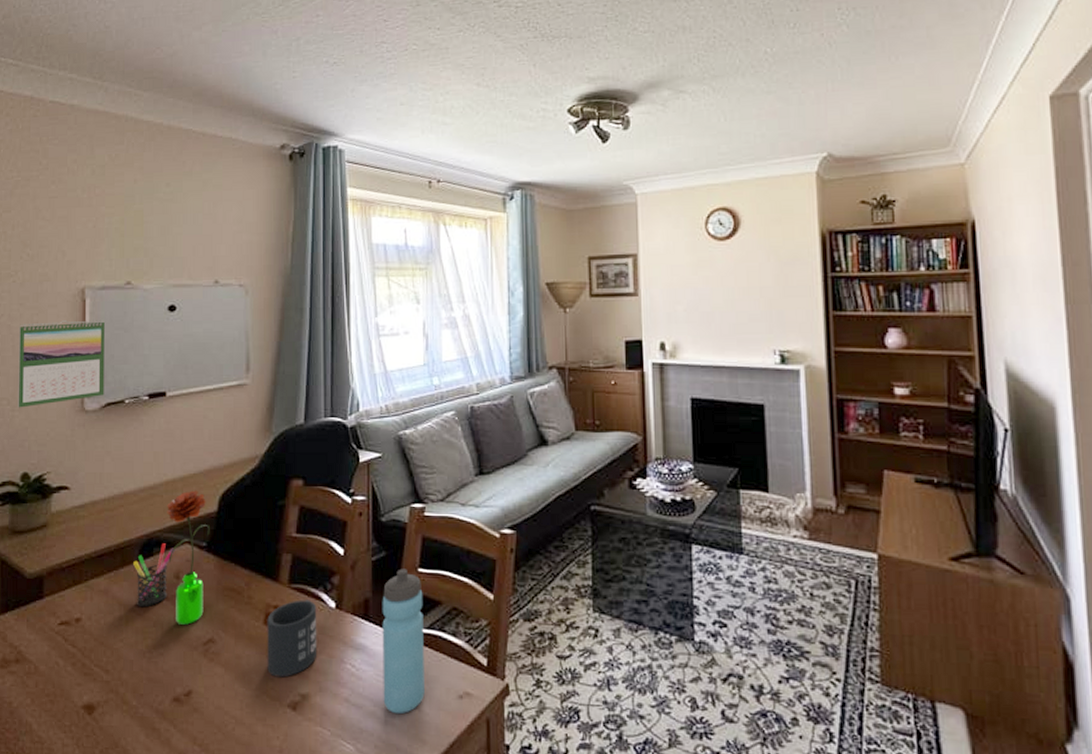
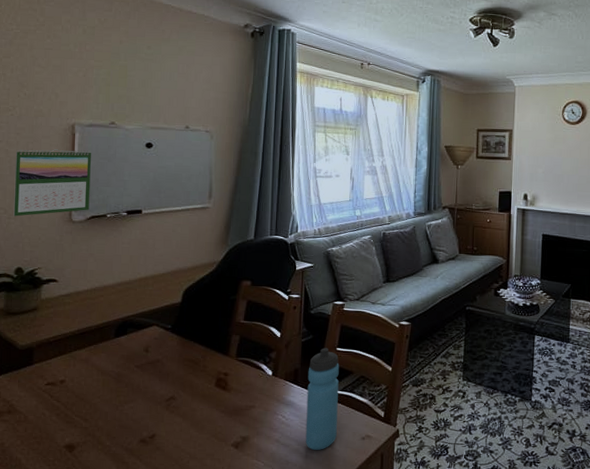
pen holder: present [133,543,174,608] -> none [110,325,145,373]
flower: present [167,490,210,625] -> none [139,286,175,386]
mug: present [267,599,318,678] -> none [217,369,258,425]

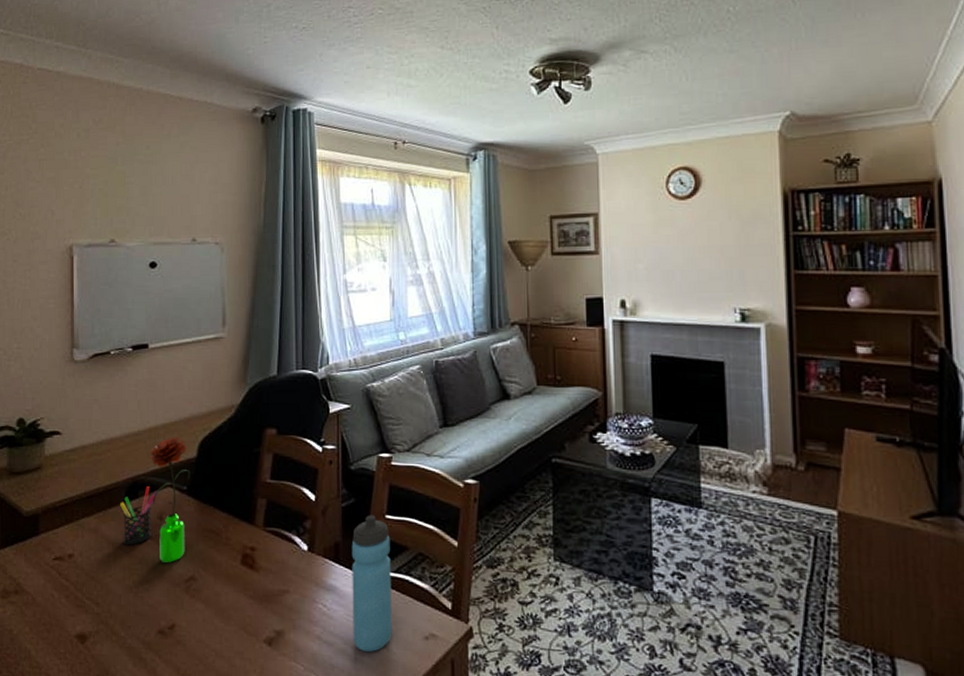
calendar: present [13,149,91,217] -> none [13,276,92,358]
pen holder: none [110,325,145,373] -> present [120,486,158,546]
flower: none [139,286,175,386] -> present [150,437,190,563]

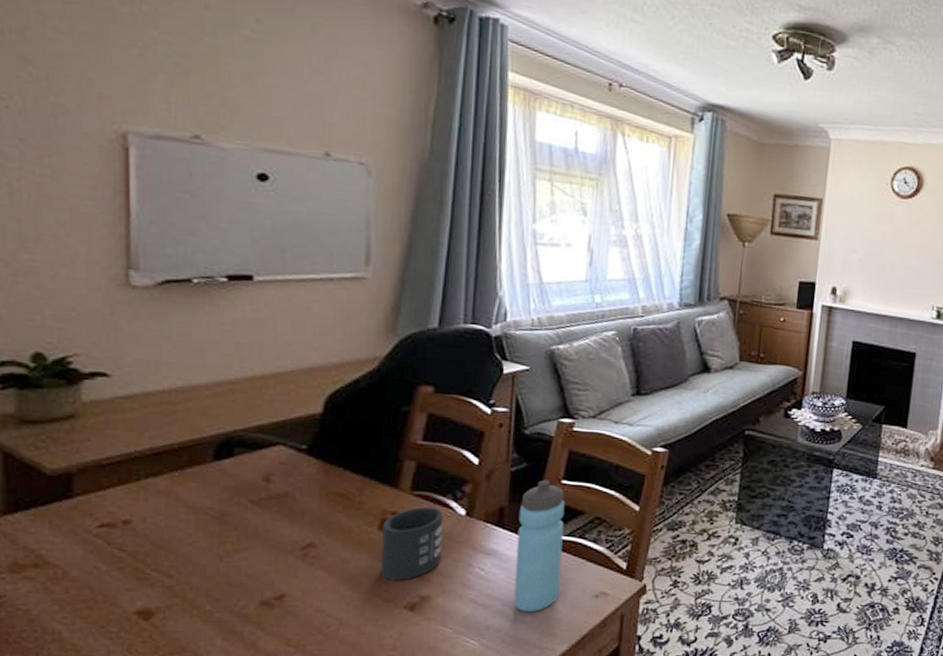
pen holder: present [120,486,158,546] -> none [206,443,264,511]
flower: present [150,437,190,563] -> none [253,388,312,529]
mug: none [244,542,291,615] -> present [381,506,444,581]

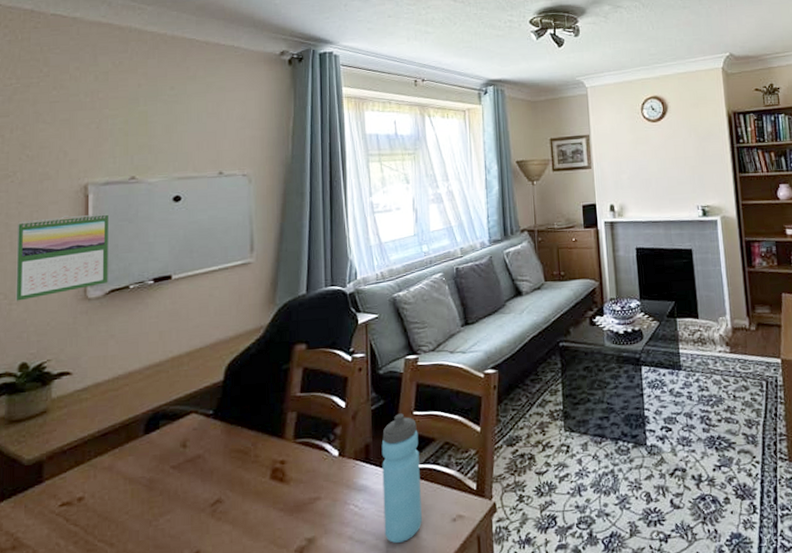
calendar: none [18,165,161,273] -> present [16,213,108,301]
mug: present [381,506,444,581] -> none [273,451,322,527]

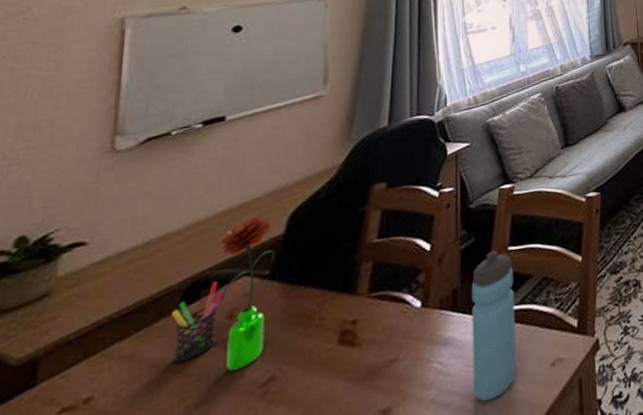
calendar: present [16,213,108,301] -> none [17,49,150,161]
pen holder: none [139,415,181,479] -> present [172,281,229,364]
flower: none [173,363,216,490] -> present [220,215,275,371]

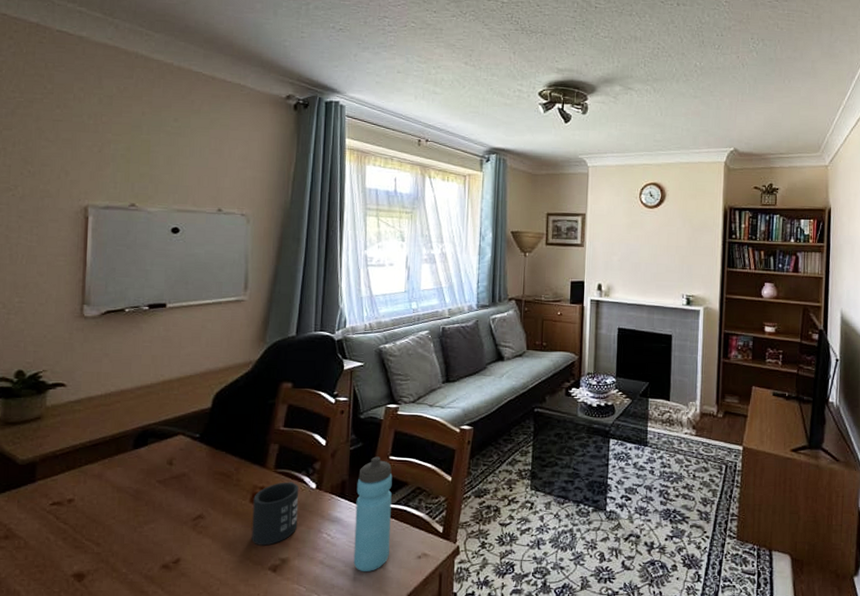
pen holder: present [172,281,229,364] -> none [128,434,169,489]
flower: present [220,215,275,371] -> none [162,389,204,504]
mug: none [341,305,401,400] -> present [252,482,299,546]

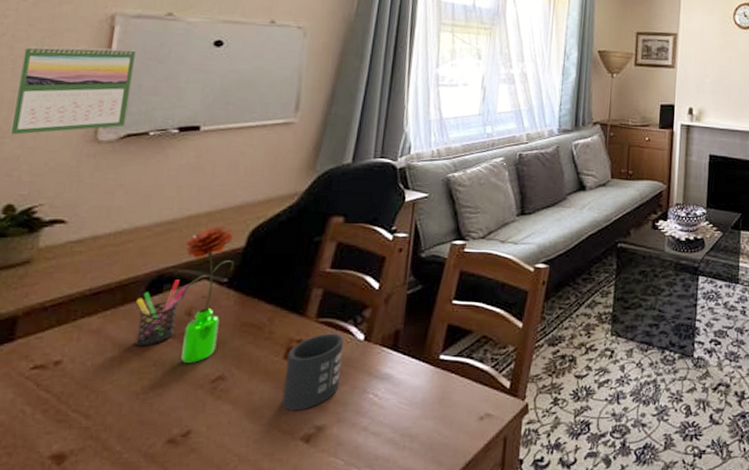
calendar: none [14,234,107,312] -> present [10,45,136,135]
pen holder: none [128,434,169,489] -> present [136,279,189,347]
flower: none [162,389,204,504] -> present [180,225,234,363]
water bottle: present [353,456,393,573] -> none [403,301,455,439]

